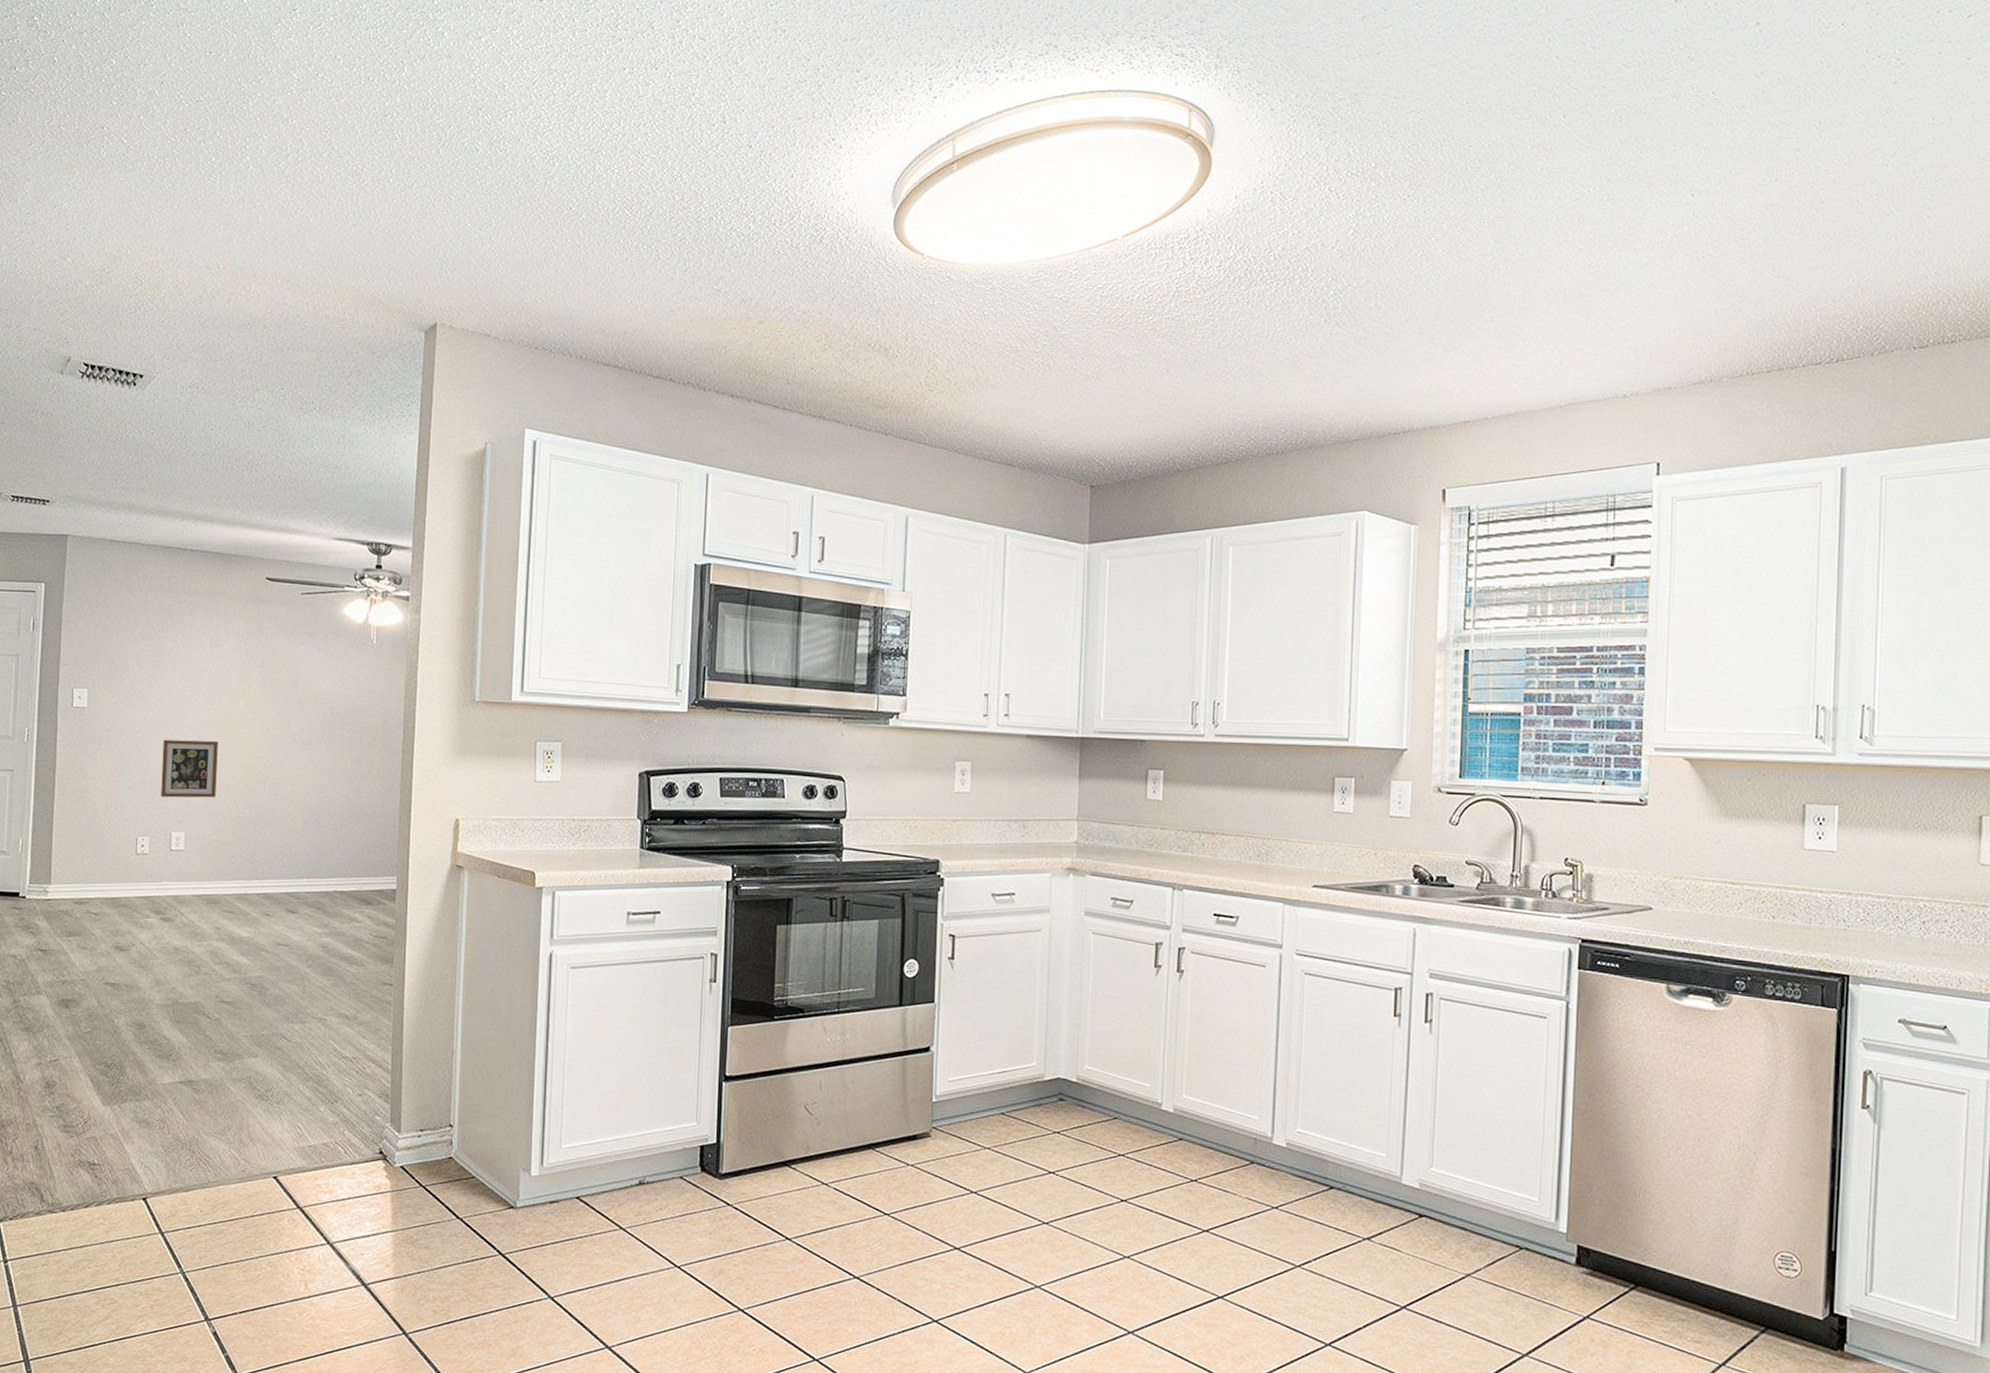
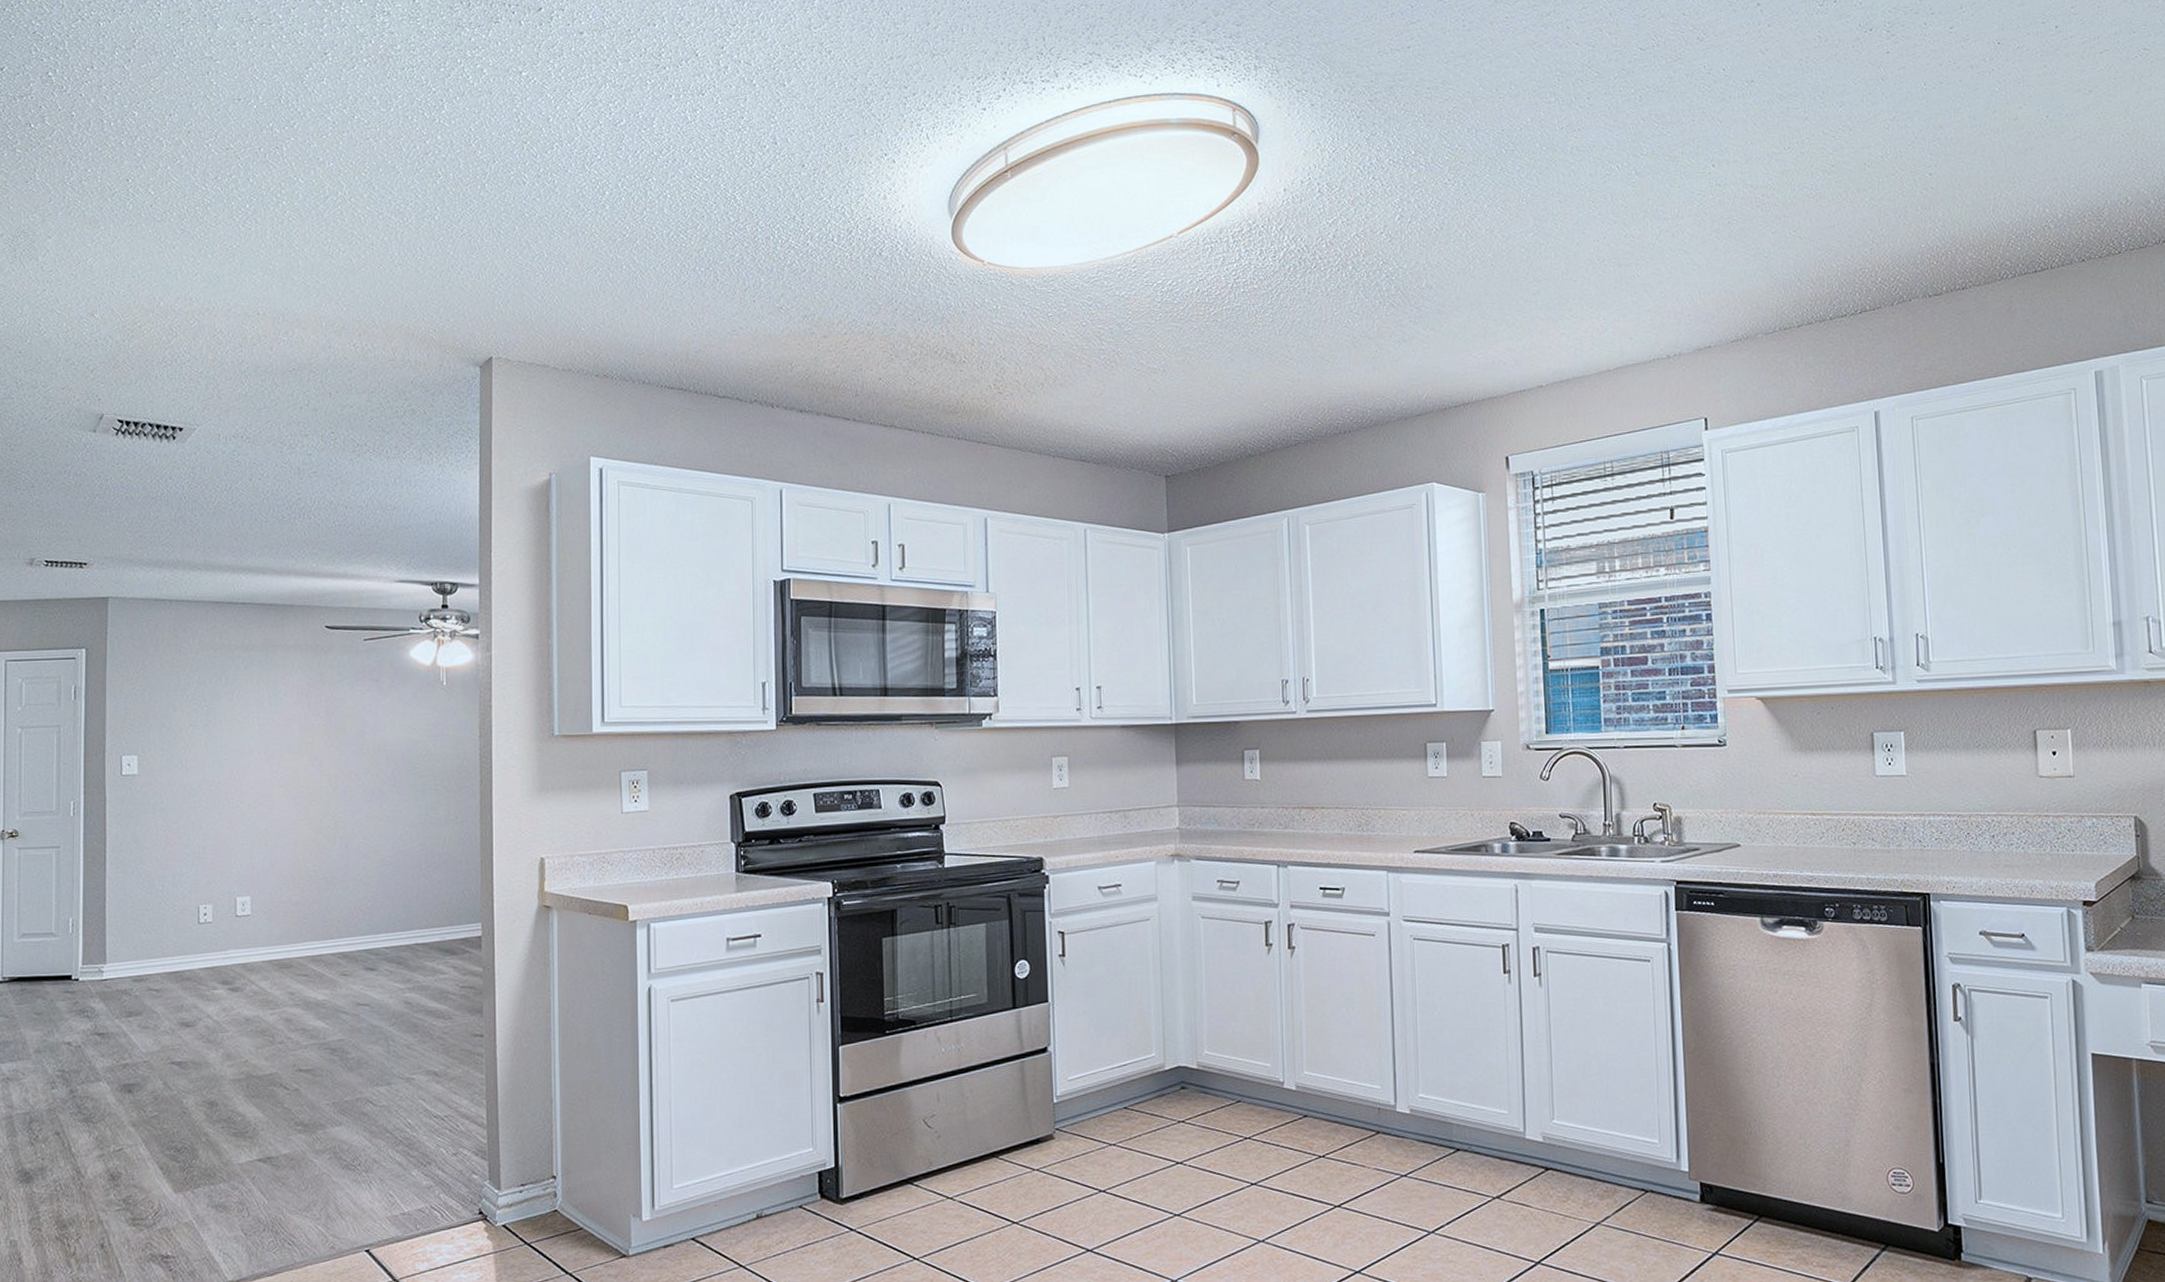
picture frame: present [161,739,218,798] -> none [223,799,282,862]

